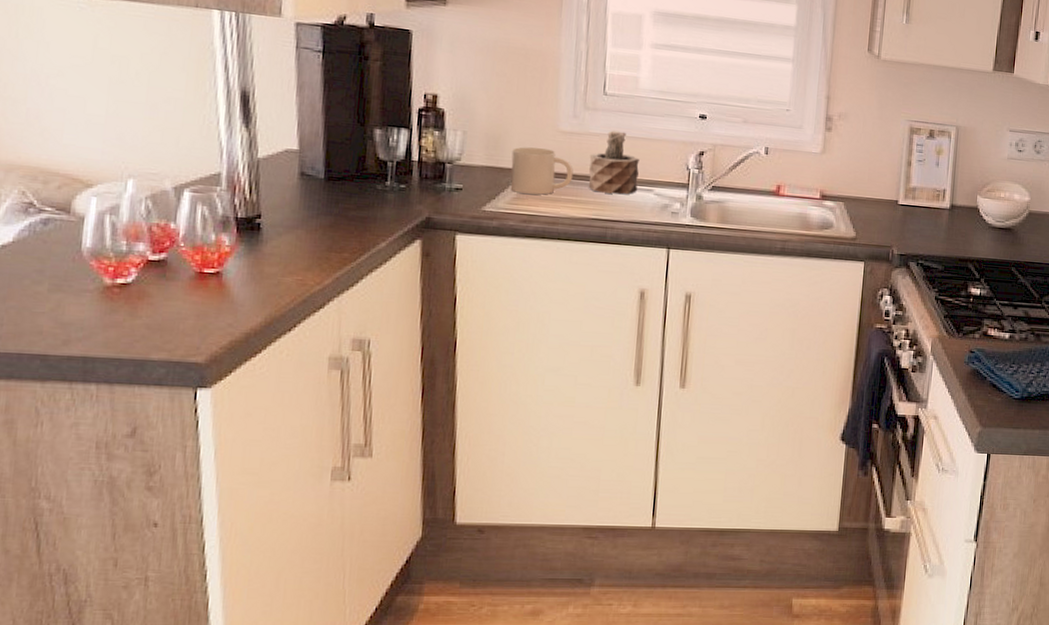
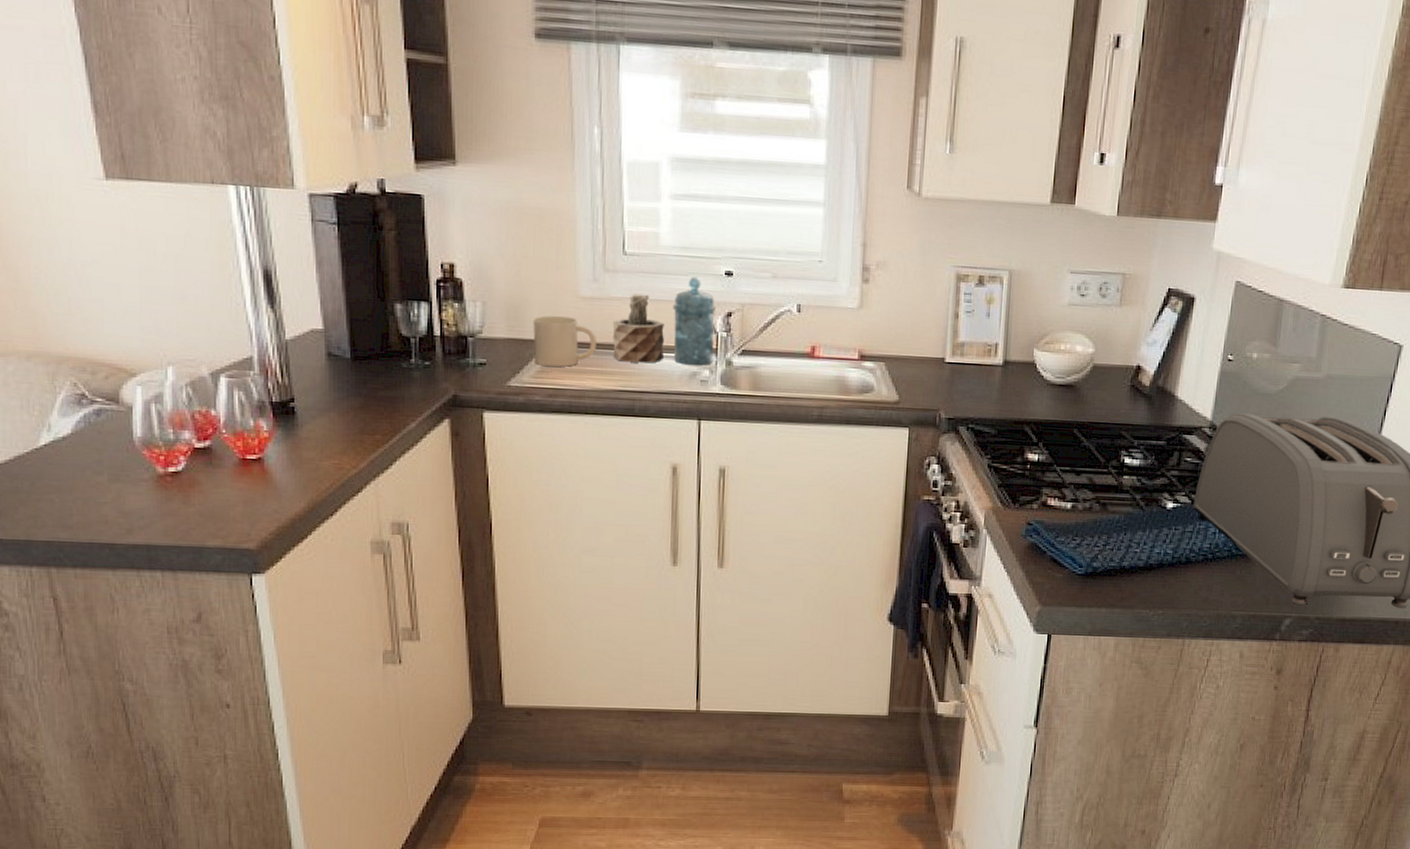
canister: none [647,119,690,198] -> present [672,278,717,365]

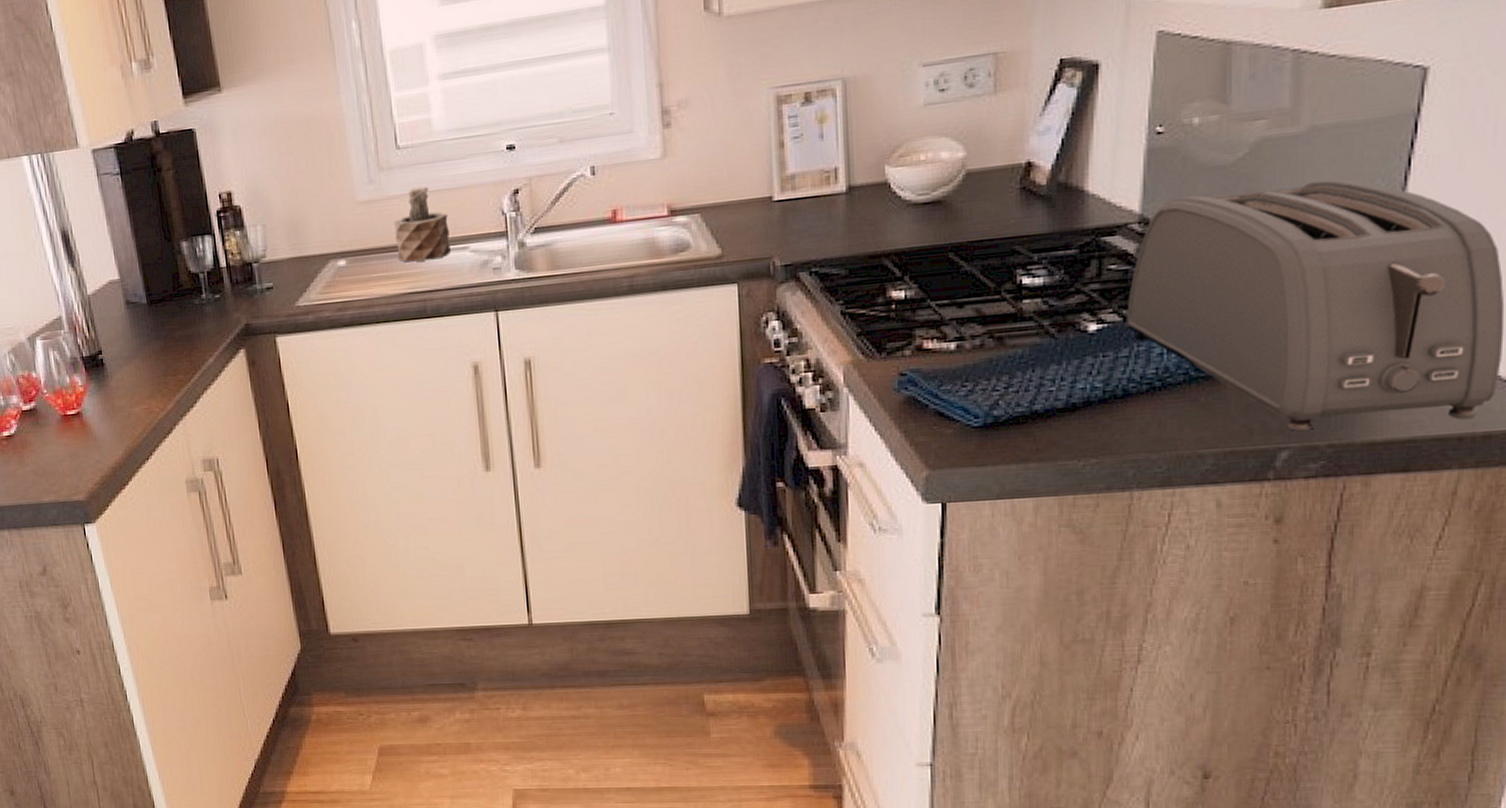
mug: present [533,316,597,368] -> none [313,225,380,281]
canister: present [672,278,717,365] -> none [453,159,505,254]

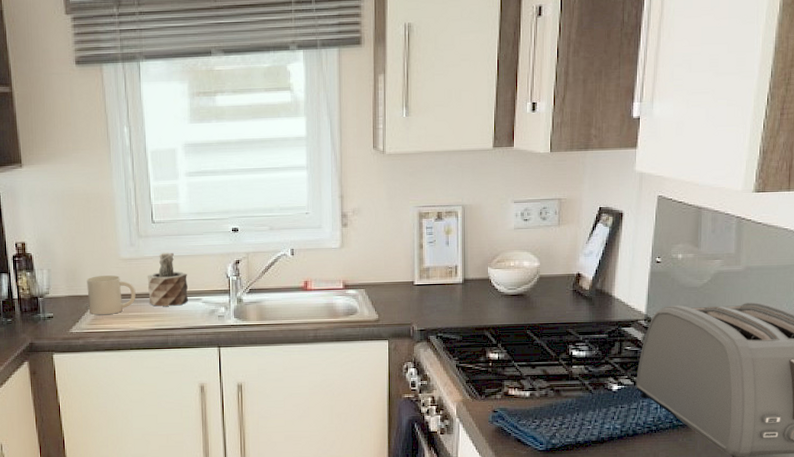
mug: none [313,225,380,281] -> present [87,275,136,315]

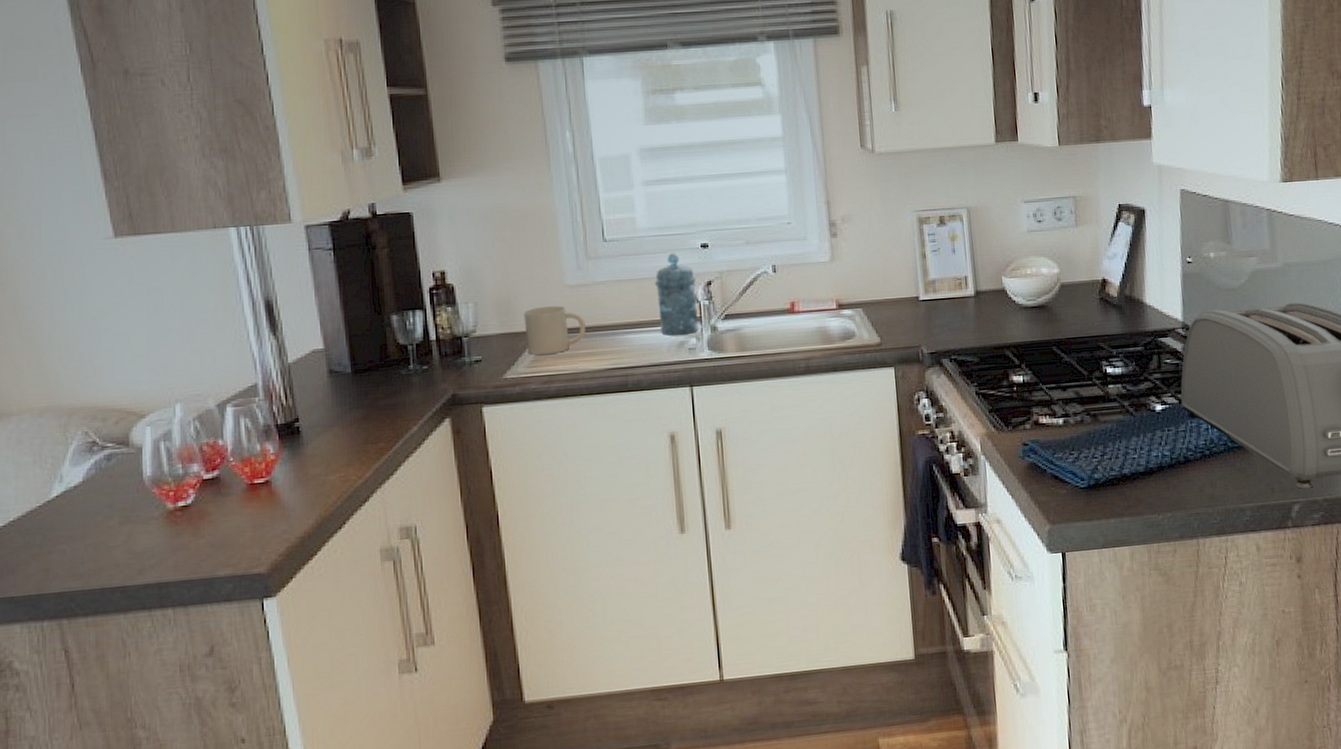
succulent plant: present [147,252,189,306] -> none [599,275,652,341]
canister: none [192,236,227,304] -> present [654,254,699,336]

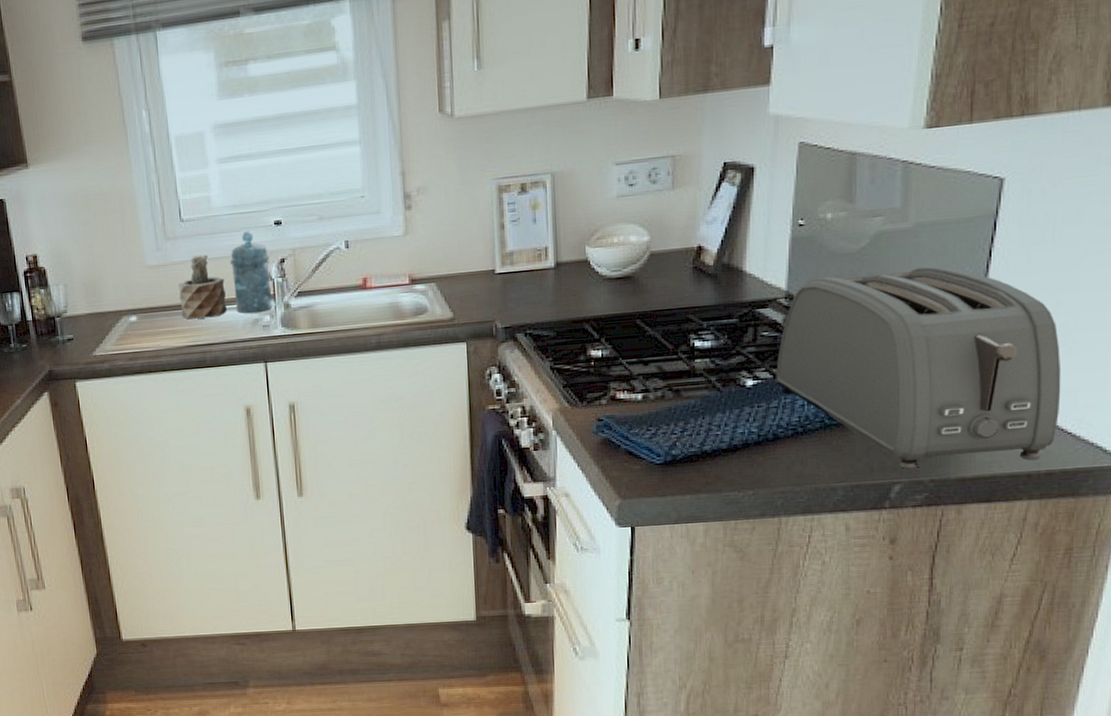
mug: present [523,306,586,356] -> none [109,286,166,334]
succulent plant: none [599,275,652,341] -> present [178,254,228,319]

